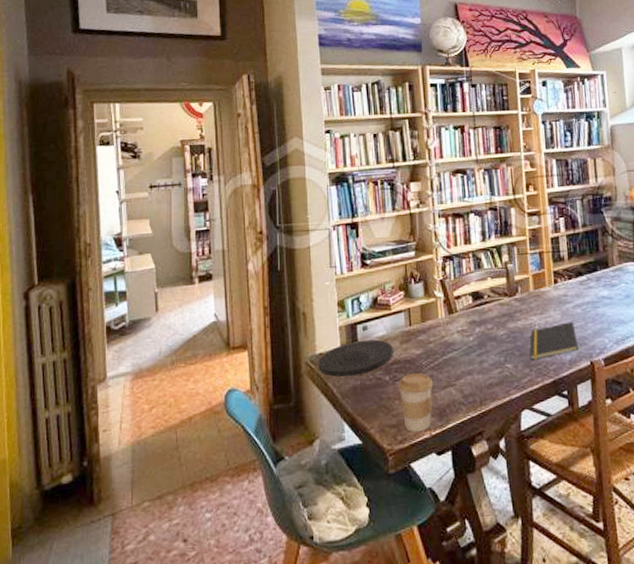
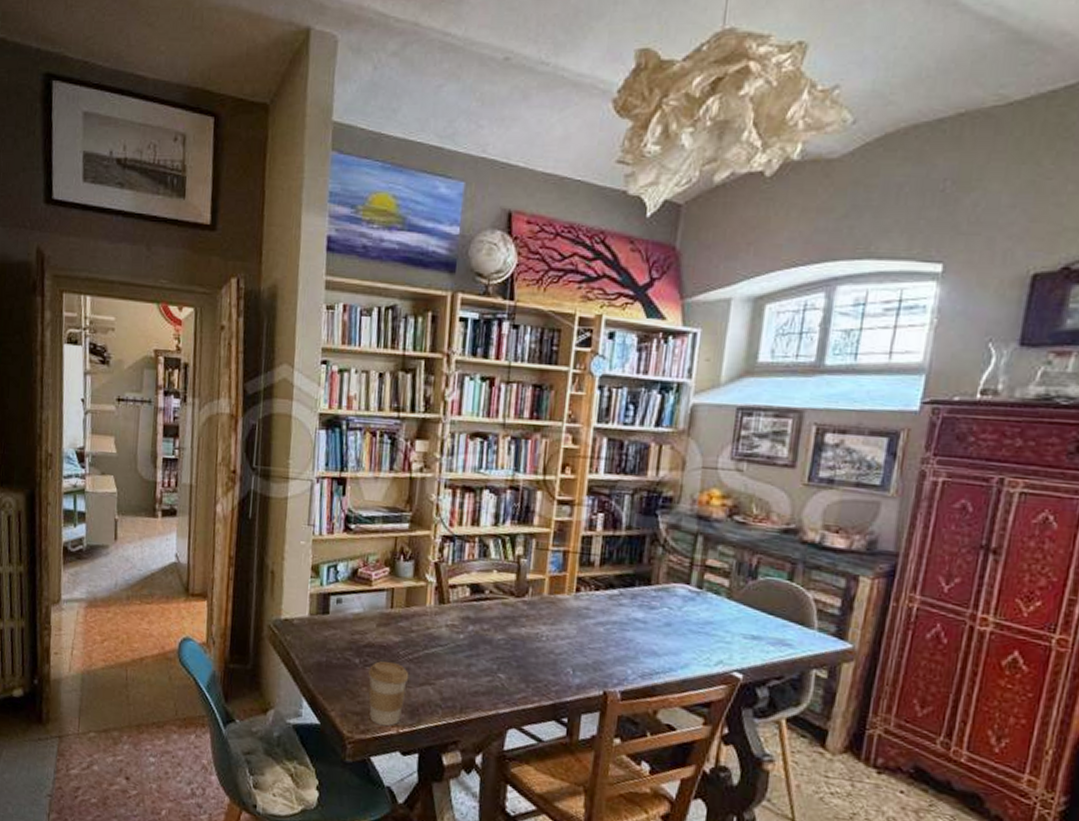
plate: present [318,339,393,377] -> none [282,613,368,651]
notepad: present [529,321,579,360] -> none [529,640,593,676]

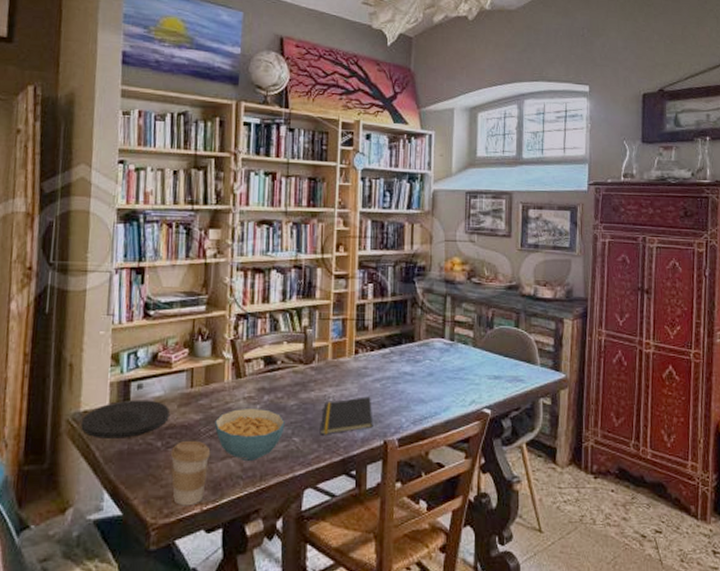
plate: none [282,613,368,651] -> present [81,399,170,438]
cereal bowl: none [414,635,490,692] -> present [215,407,285,461]
notepad: none [529,640,593,676] -> present [319,396,373,435]

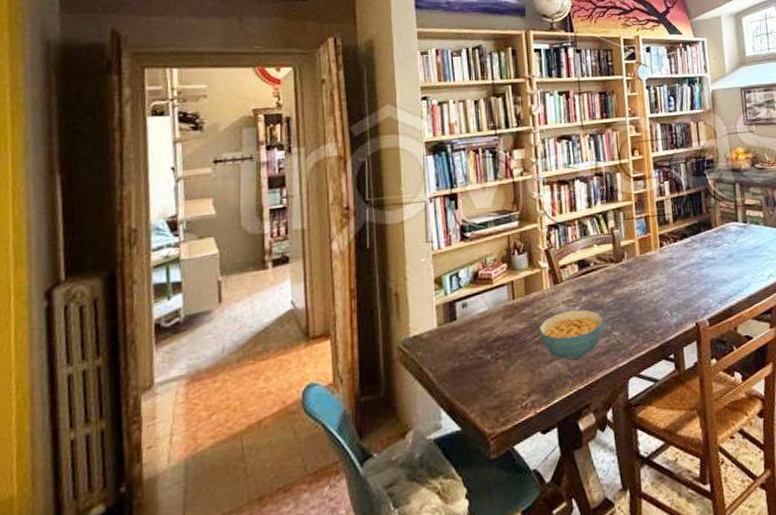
plate: present [81,399,170,438] -> none [412,316,495,360]
coffee cup: present [171,441,211,506] -> none [501,348,538,412]
notepad: present [319,396,373,435] -> none [636,284,685,326]

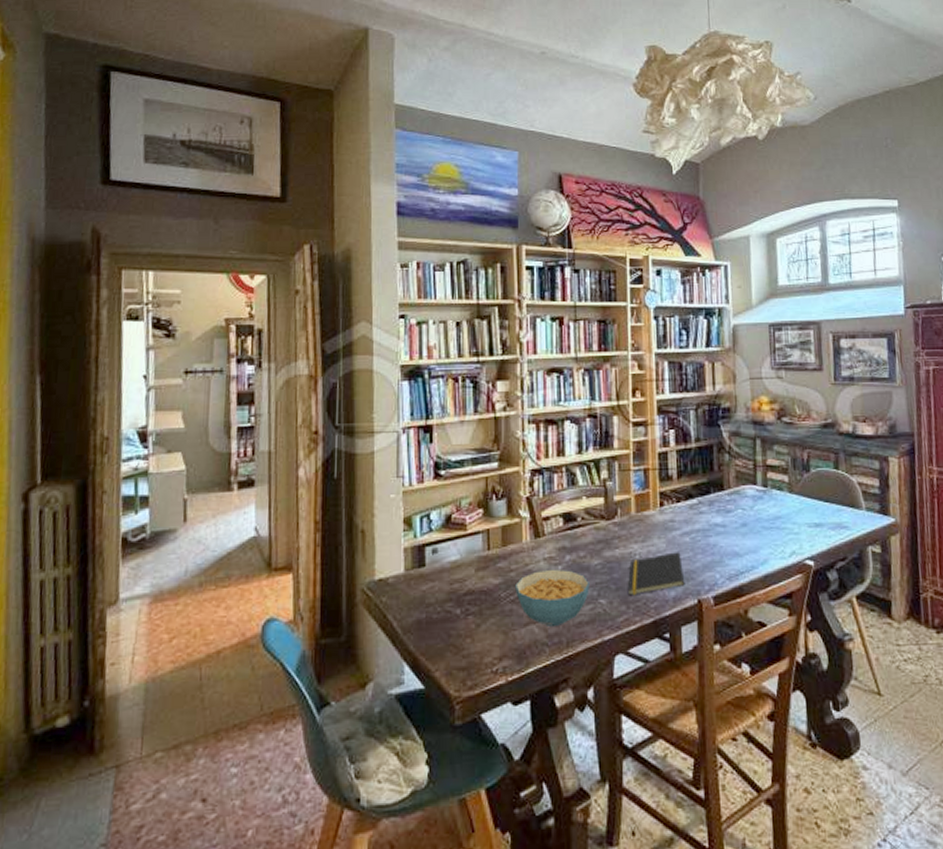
notepad: none [636,284,685,326] -> present [627,552,685,596]

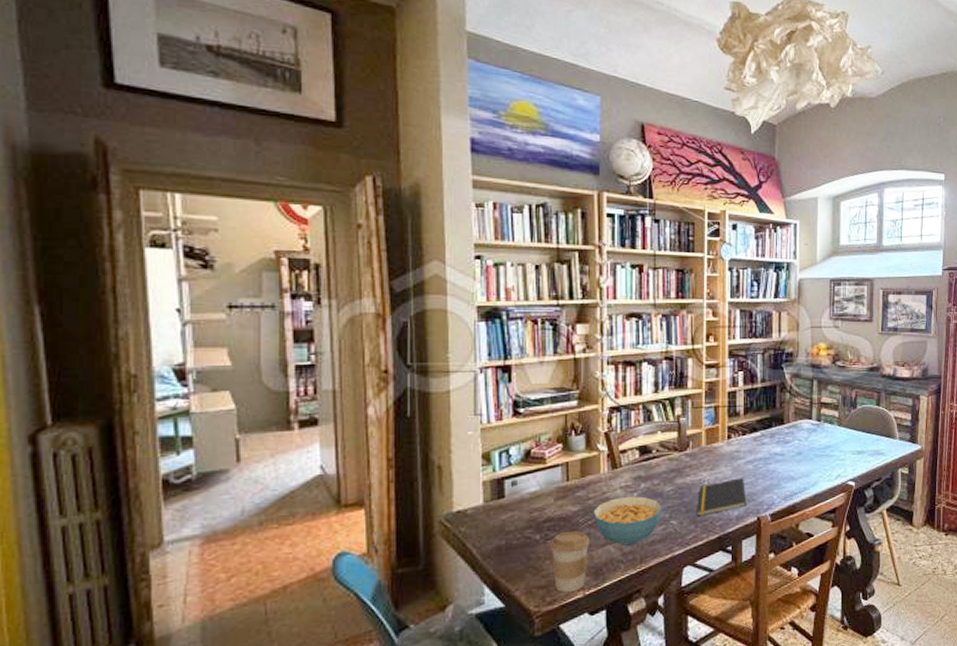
coffee cup: none [471,607,513,677] -> present [551,531,590,593]

